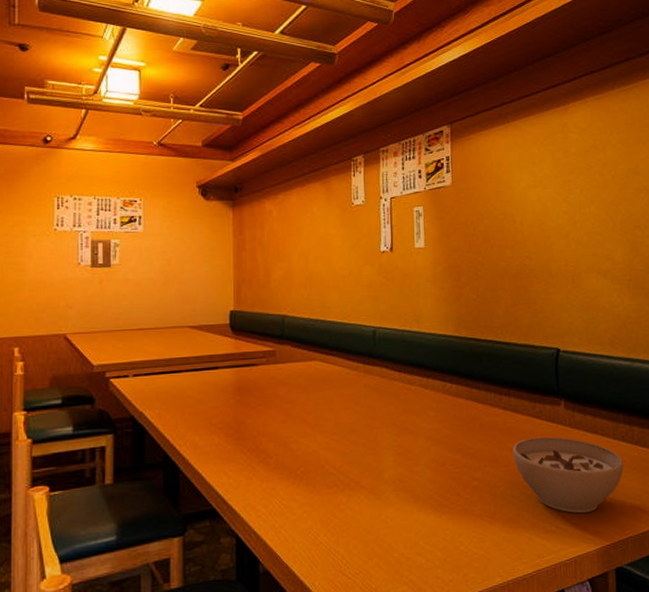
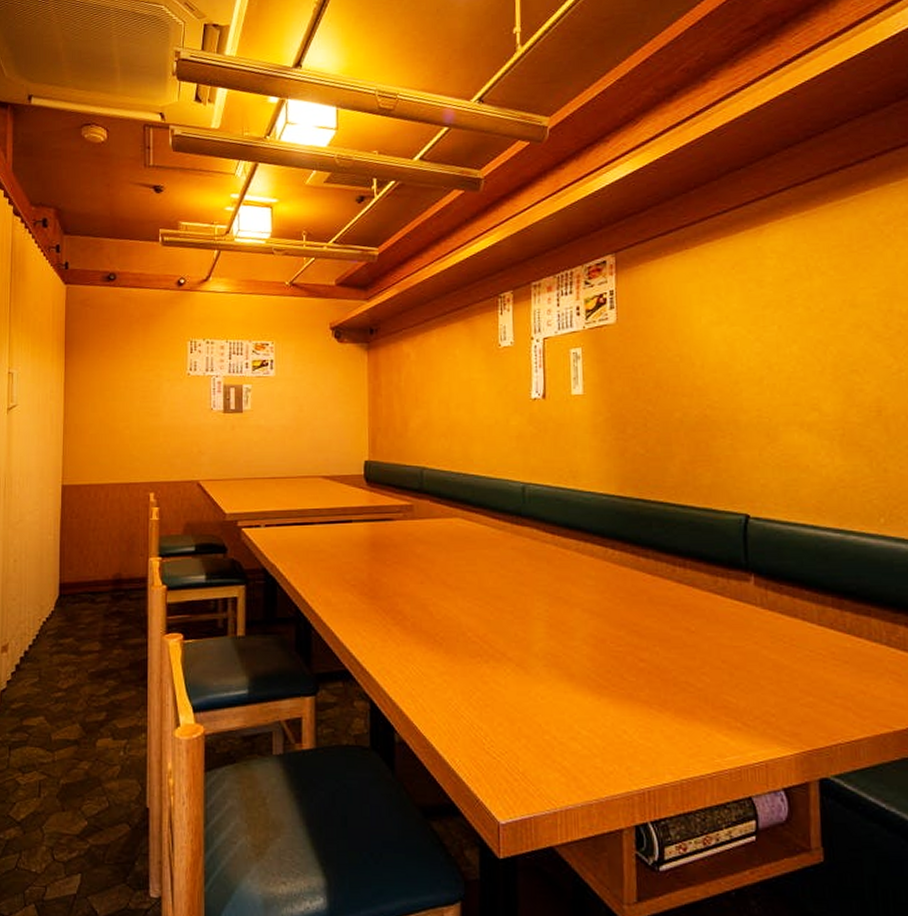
soup bowl: present [513,436,624,514] -> none [688,617,832,711]

